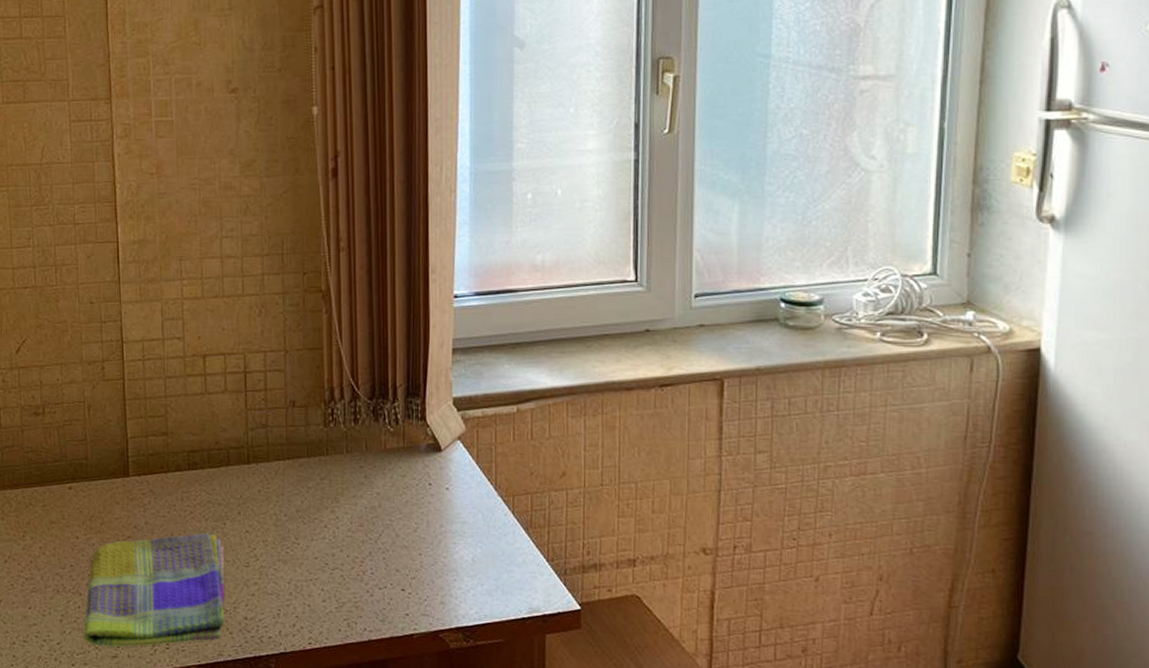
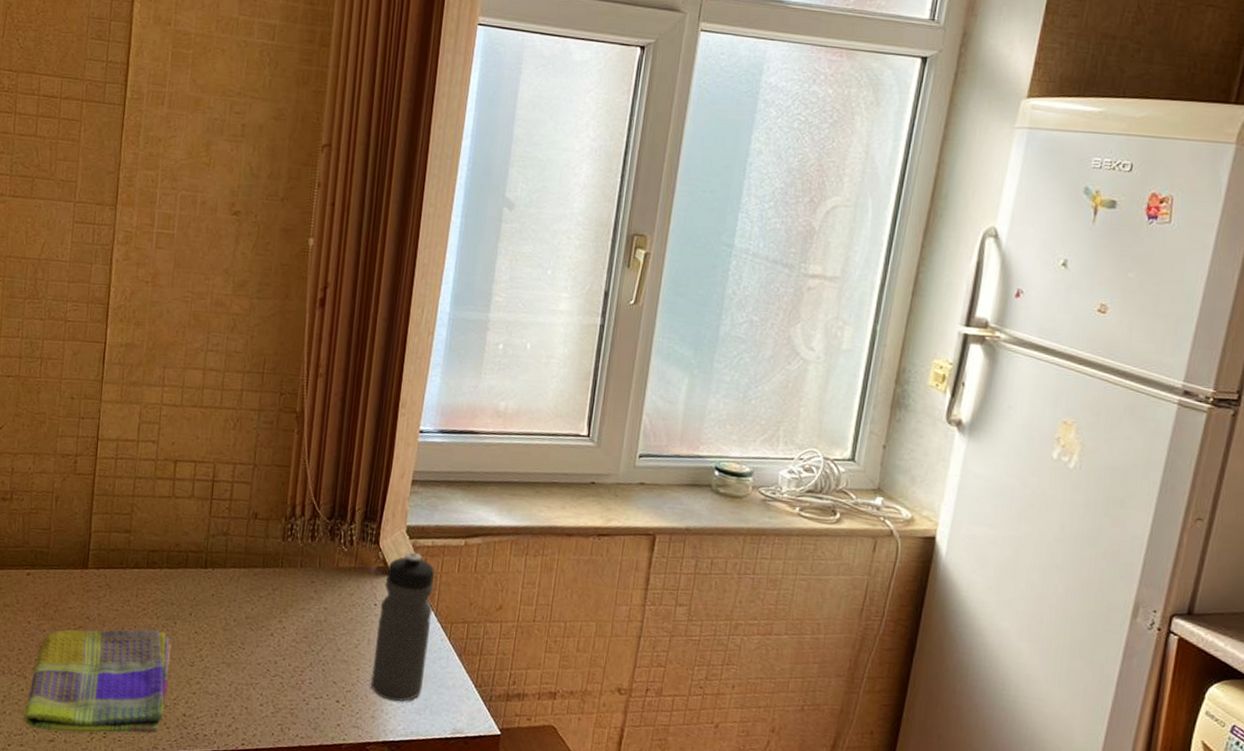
water bottle: none [434,424,492,585] -> present [370,552,435,703]

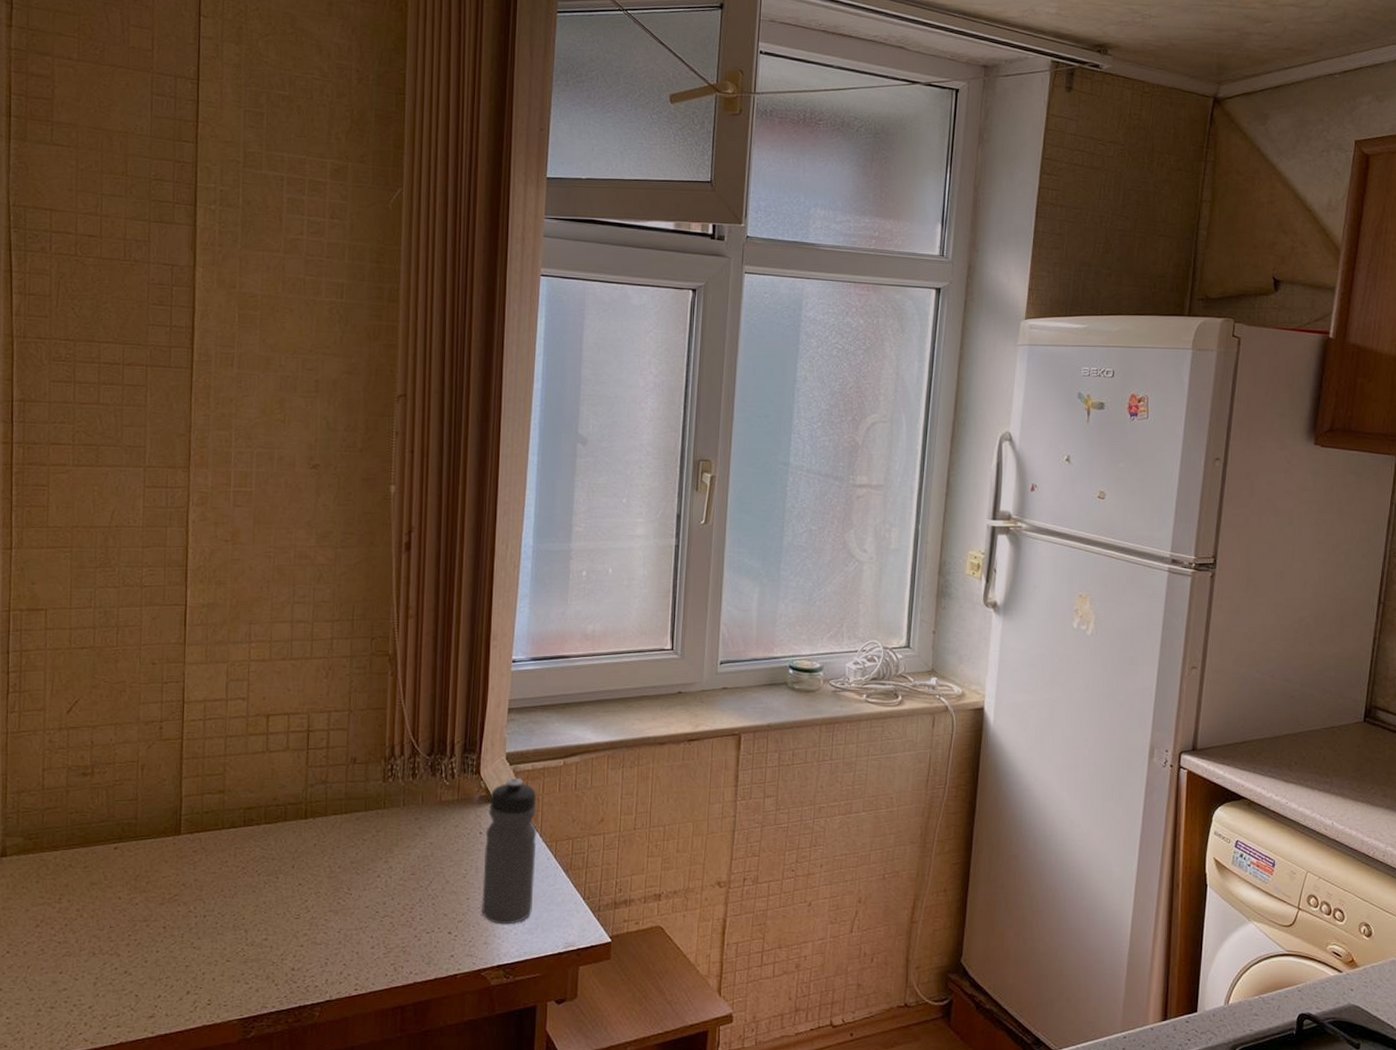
dish towel: present [24,629,172,733] -> none [120,887,275,1006]

